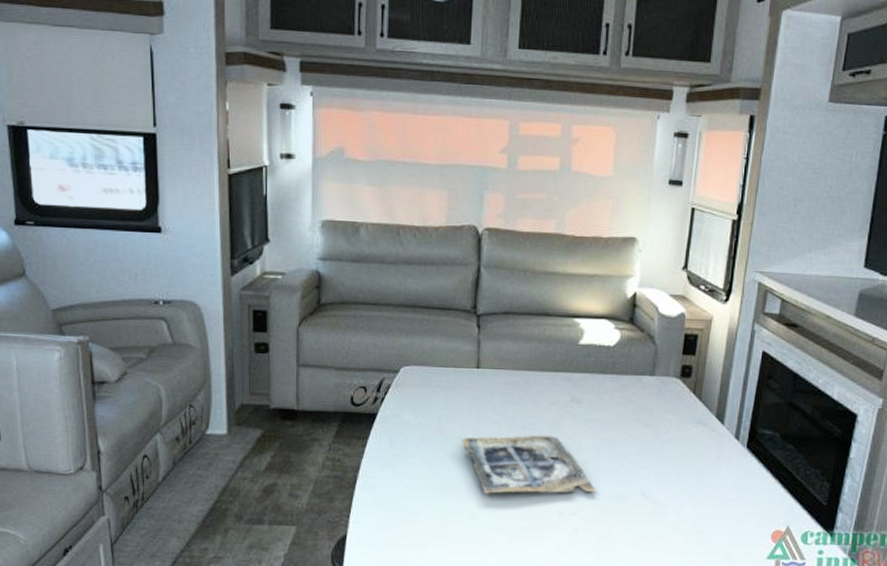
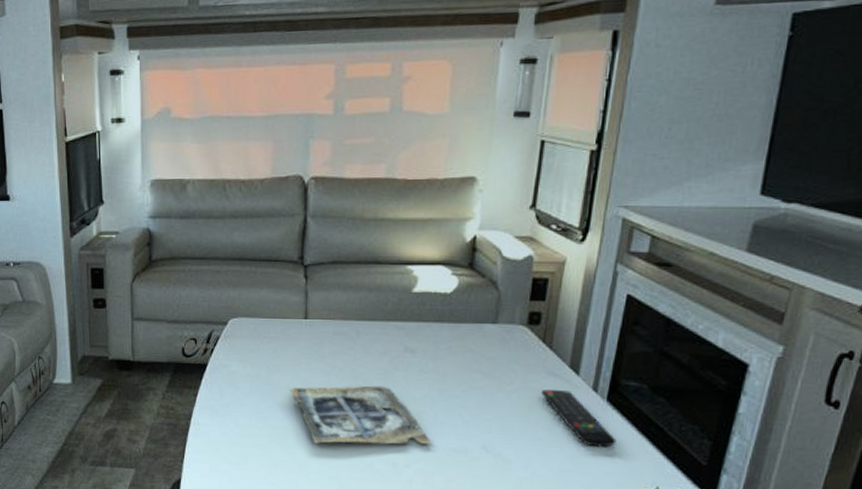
remote control: none [691,437,755,491] -> present [540,389,617,447]

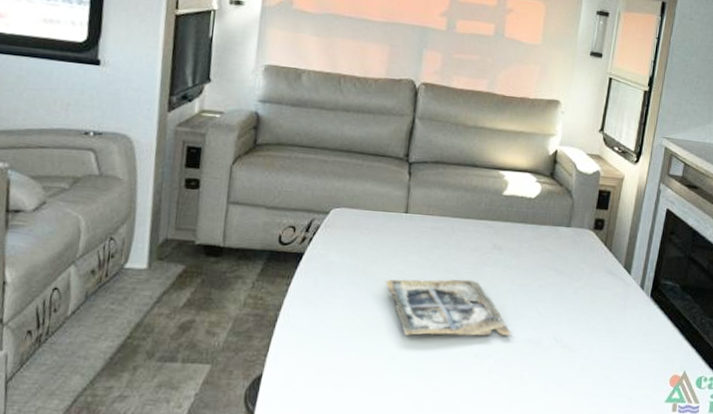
remote control: present [540,389,617,447] -> none [601,286,657,337]

